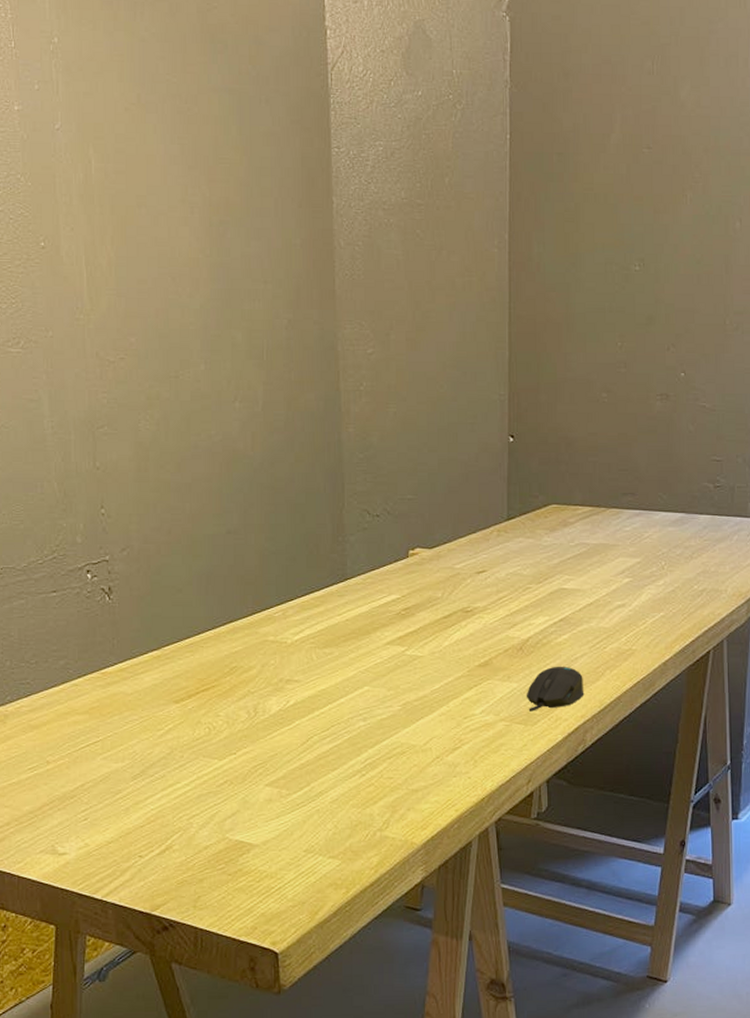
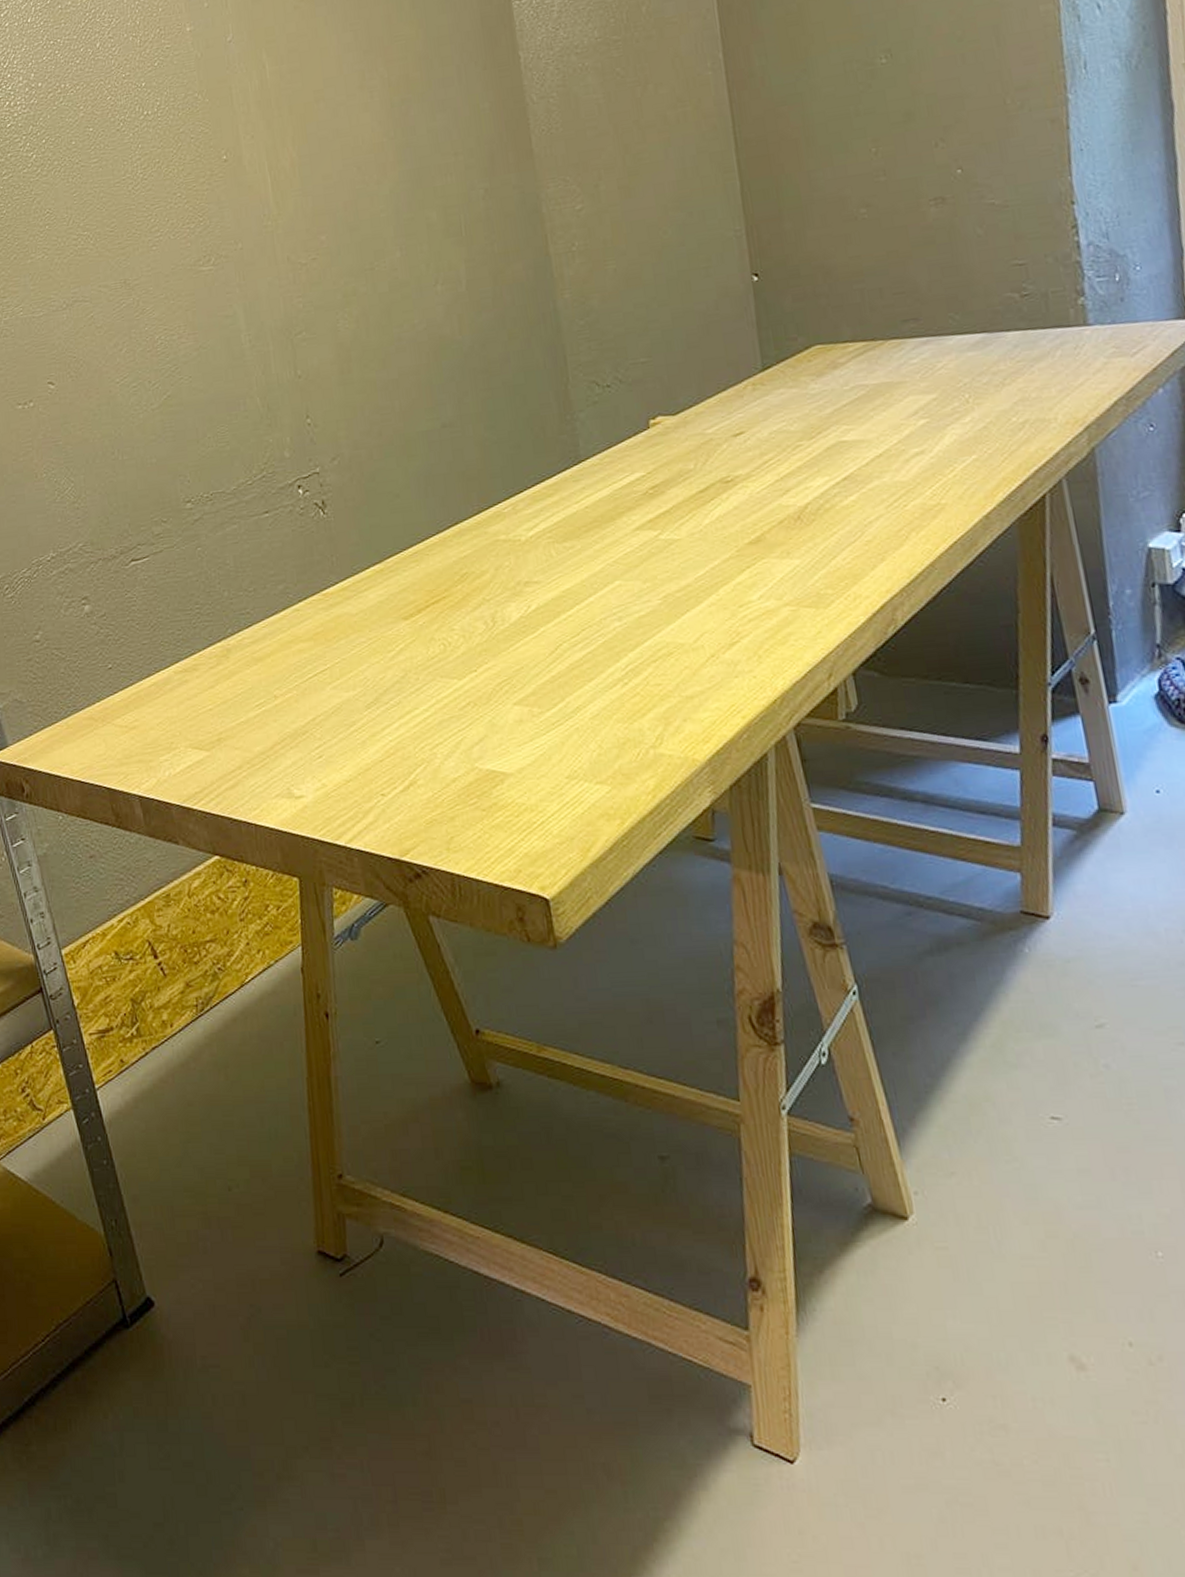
computer mouse: present [526,666,585,712] -> none [812,533,887,591]

